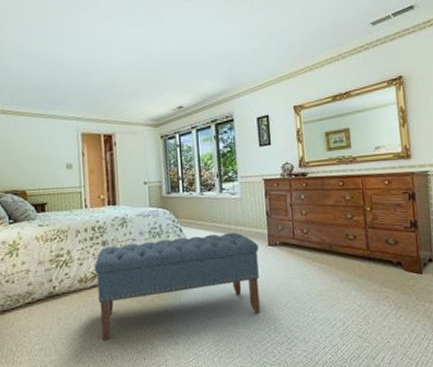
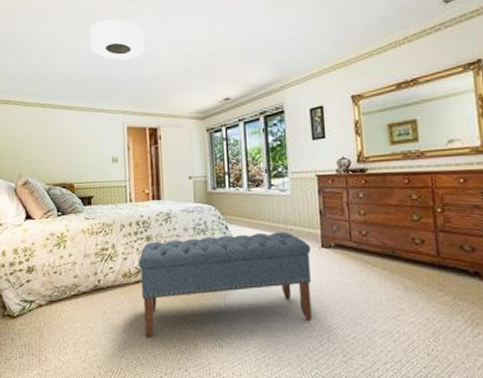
ceiling light: none [41,25,99,67] -> present [90,19,145,60]

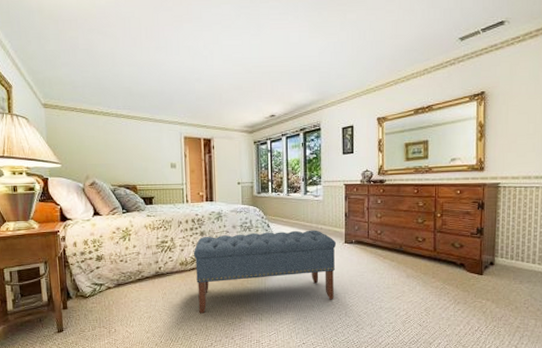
ceiling light: present [90,19,145,60] -> none [149,36,201,75]

